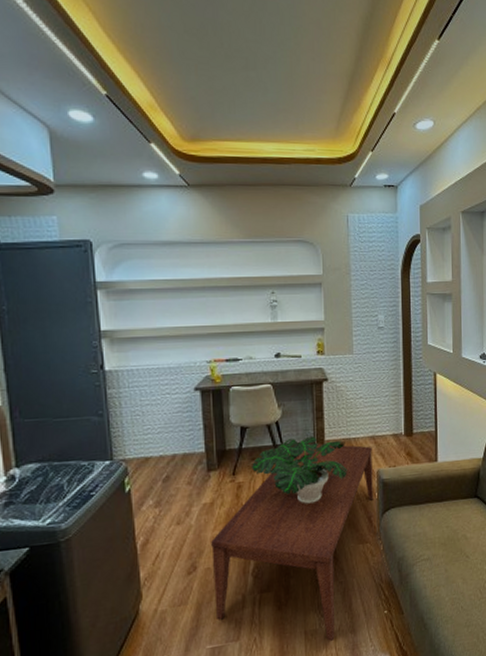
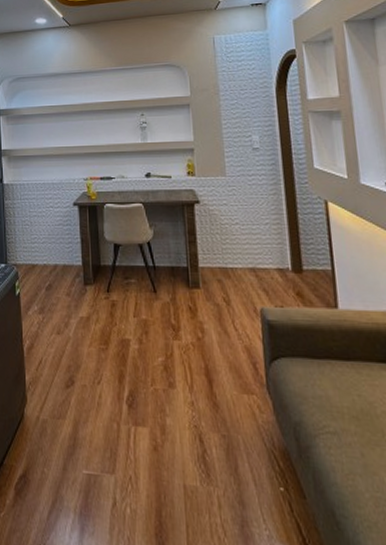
coffee table: present [211,443,373,641] -> none [87,268,258,507]
potted plant: present [252,436,348,504] -> none [125,260,226,335]

